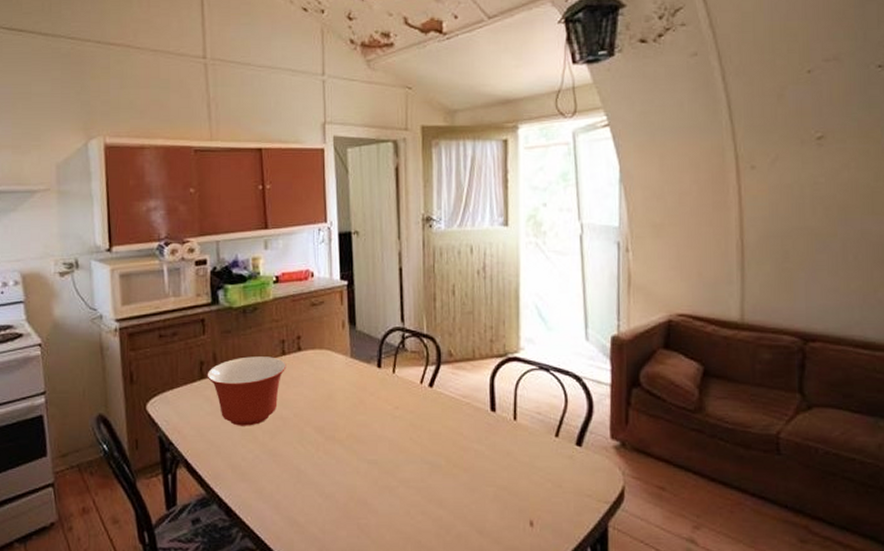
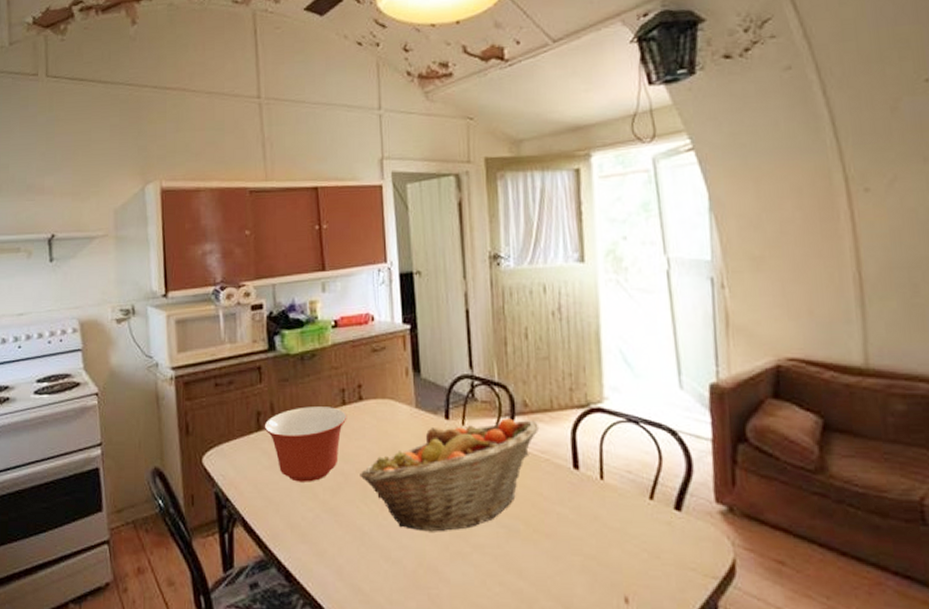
fruit basket: none [297,367,463,469] -> present [360,418,540,532]

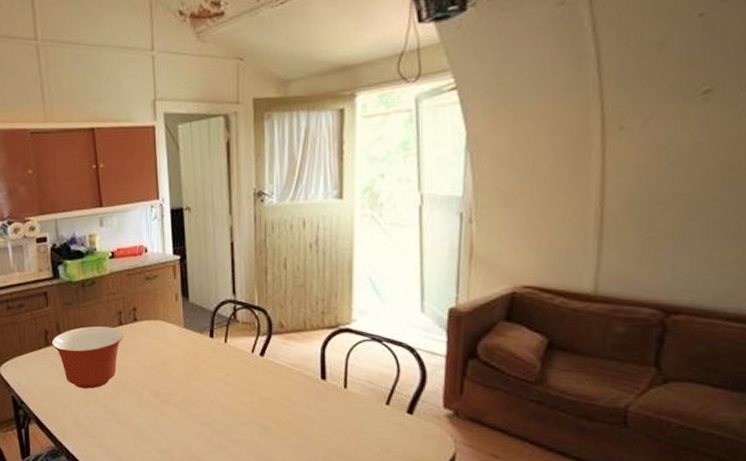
fruit basket: present [360,418,540,532] -> none [135,337,293,430]

